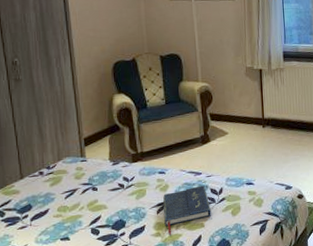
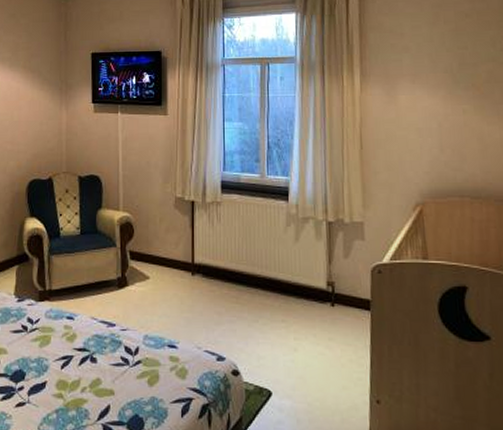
book: present [163,185,211,236] -> none [68,340,123,400]

